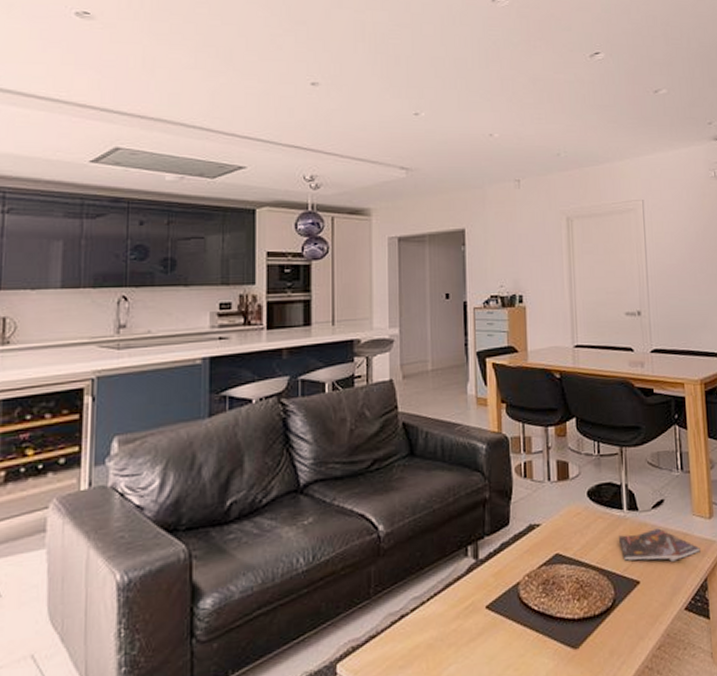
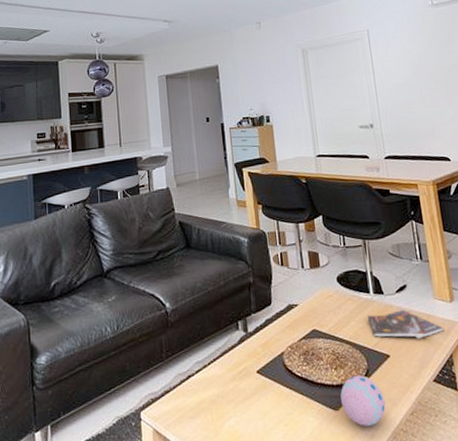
decorative egg: none [582,605,632,666] -> present [340,375,386,426]

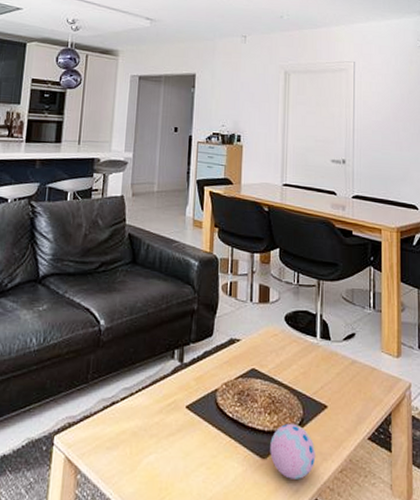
booklet: present [367,310,444,339] -> none [310,359,387,392]

